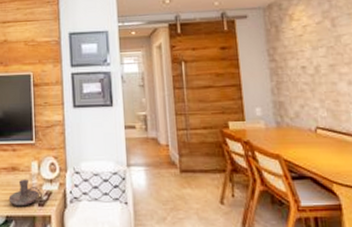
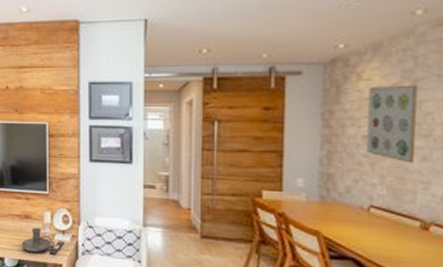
wall art: none [300,22,344,88] -> present [367,84,417,164]

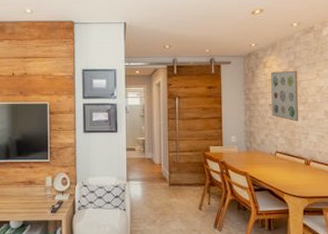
candle holder: present [21,227,54,253] -> none [25,191,54,213]

